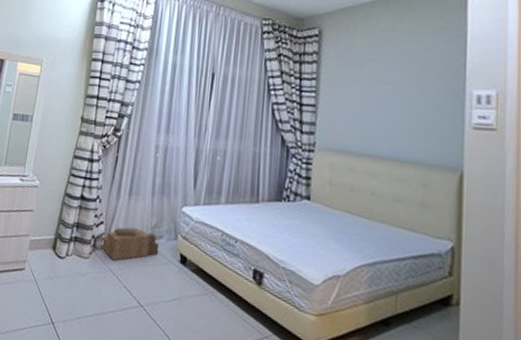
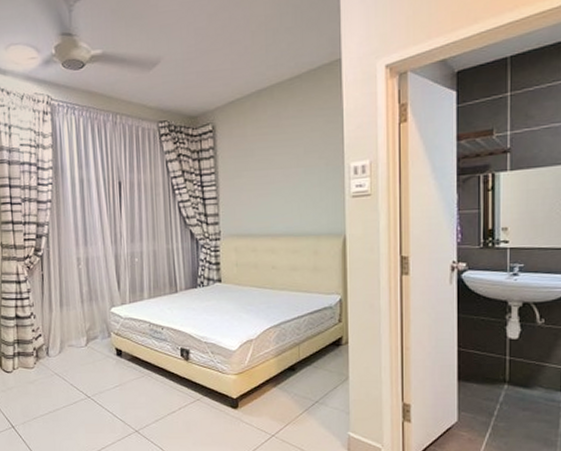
cardboard box: present [100,226,159,261] -> none [42,334,95,365]

